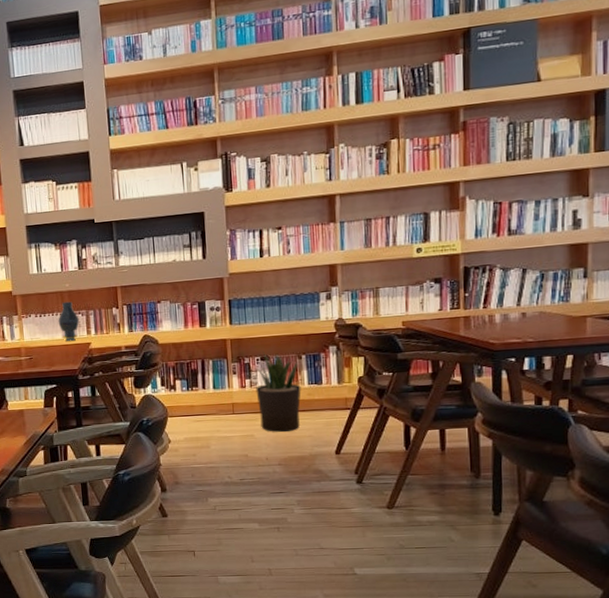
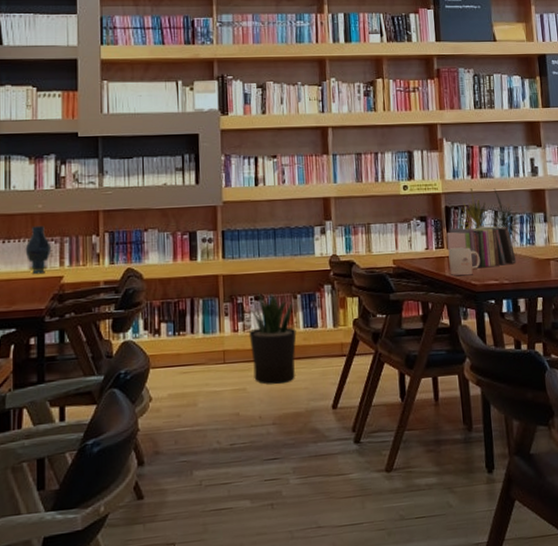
books: none [464,284,545,328] -> present [447,225,517,268]
mug: none [465,307,501,336] -> present [448,247,480,276]
plant: none [478,245,556,304] -> present [458,188,523,246]

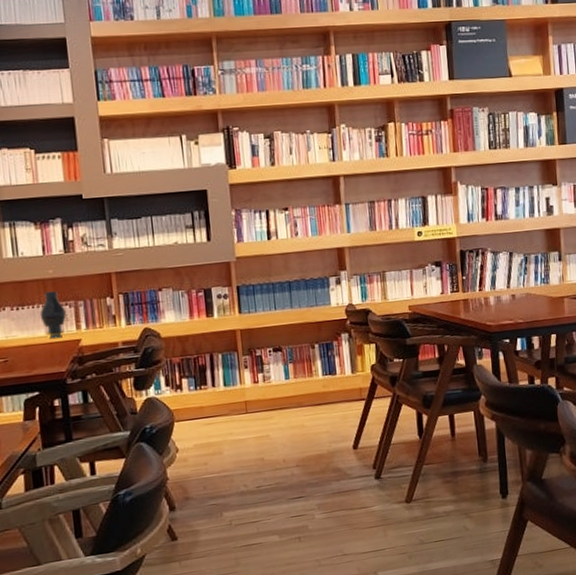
planter: present [249,289,297,384] -> none [269,341,316,430]
books: present [447,225,517,268] -> none [462,267,531,310]
mug: present [448,247,480,276] -> none [463,289,495,318]
plant: present [458,188,523,246] -> none [473,230,537,286]

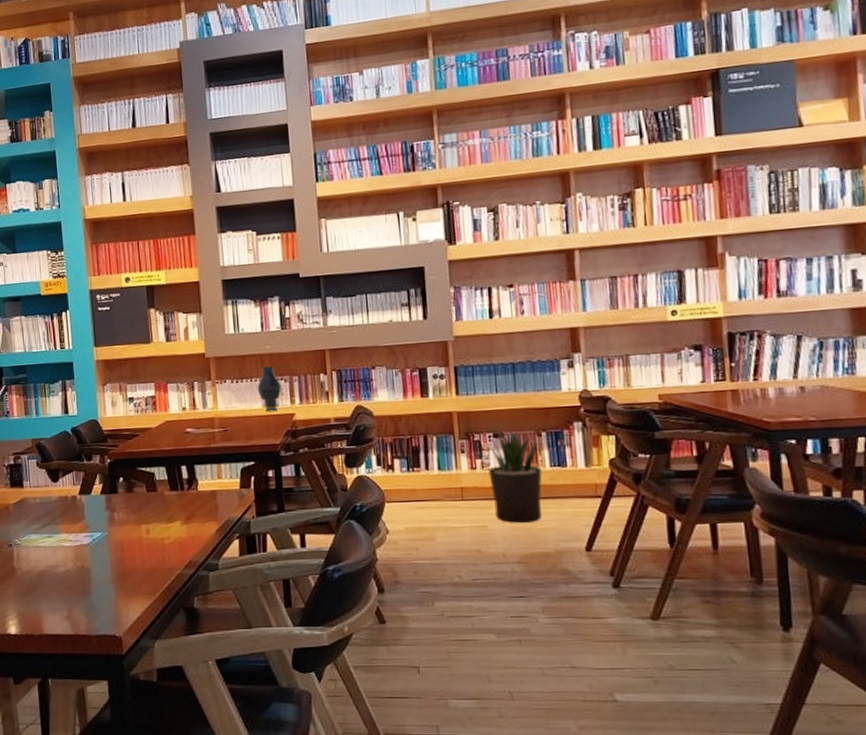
planter: none [269,341,316,430] -> present [488,426,542,523]

